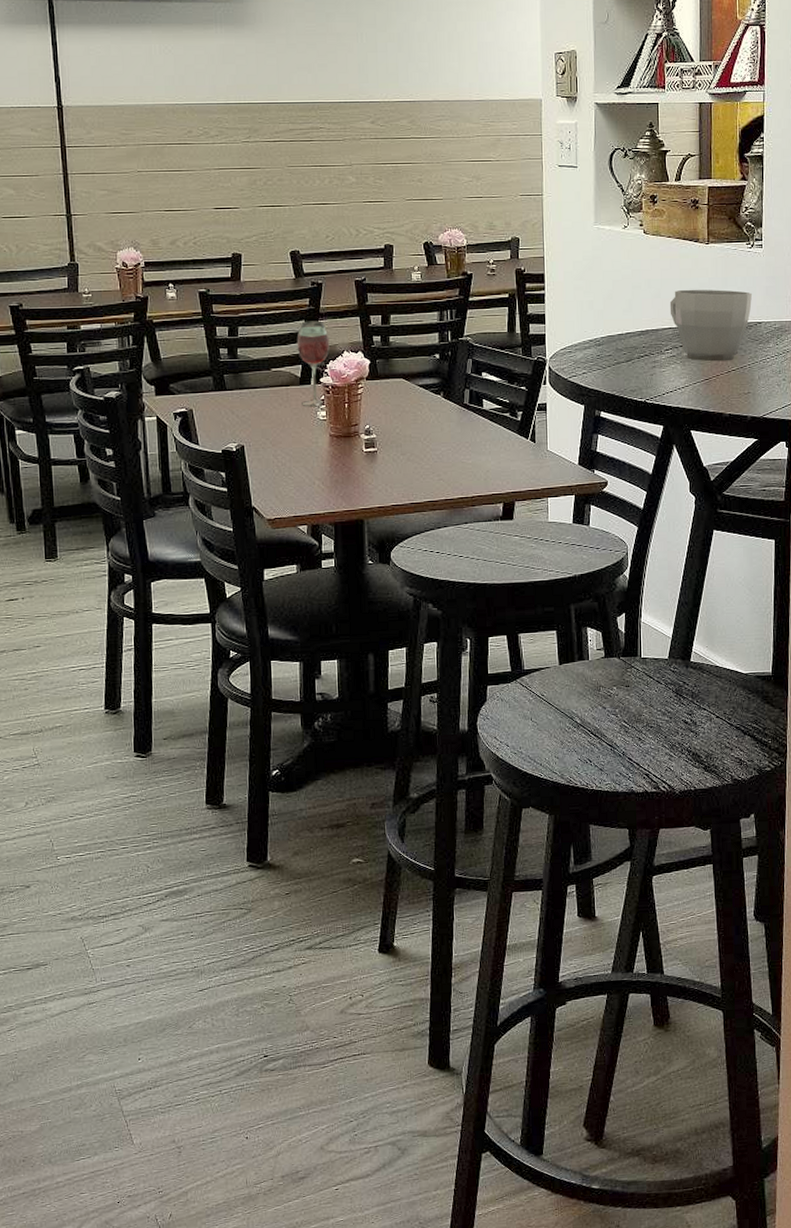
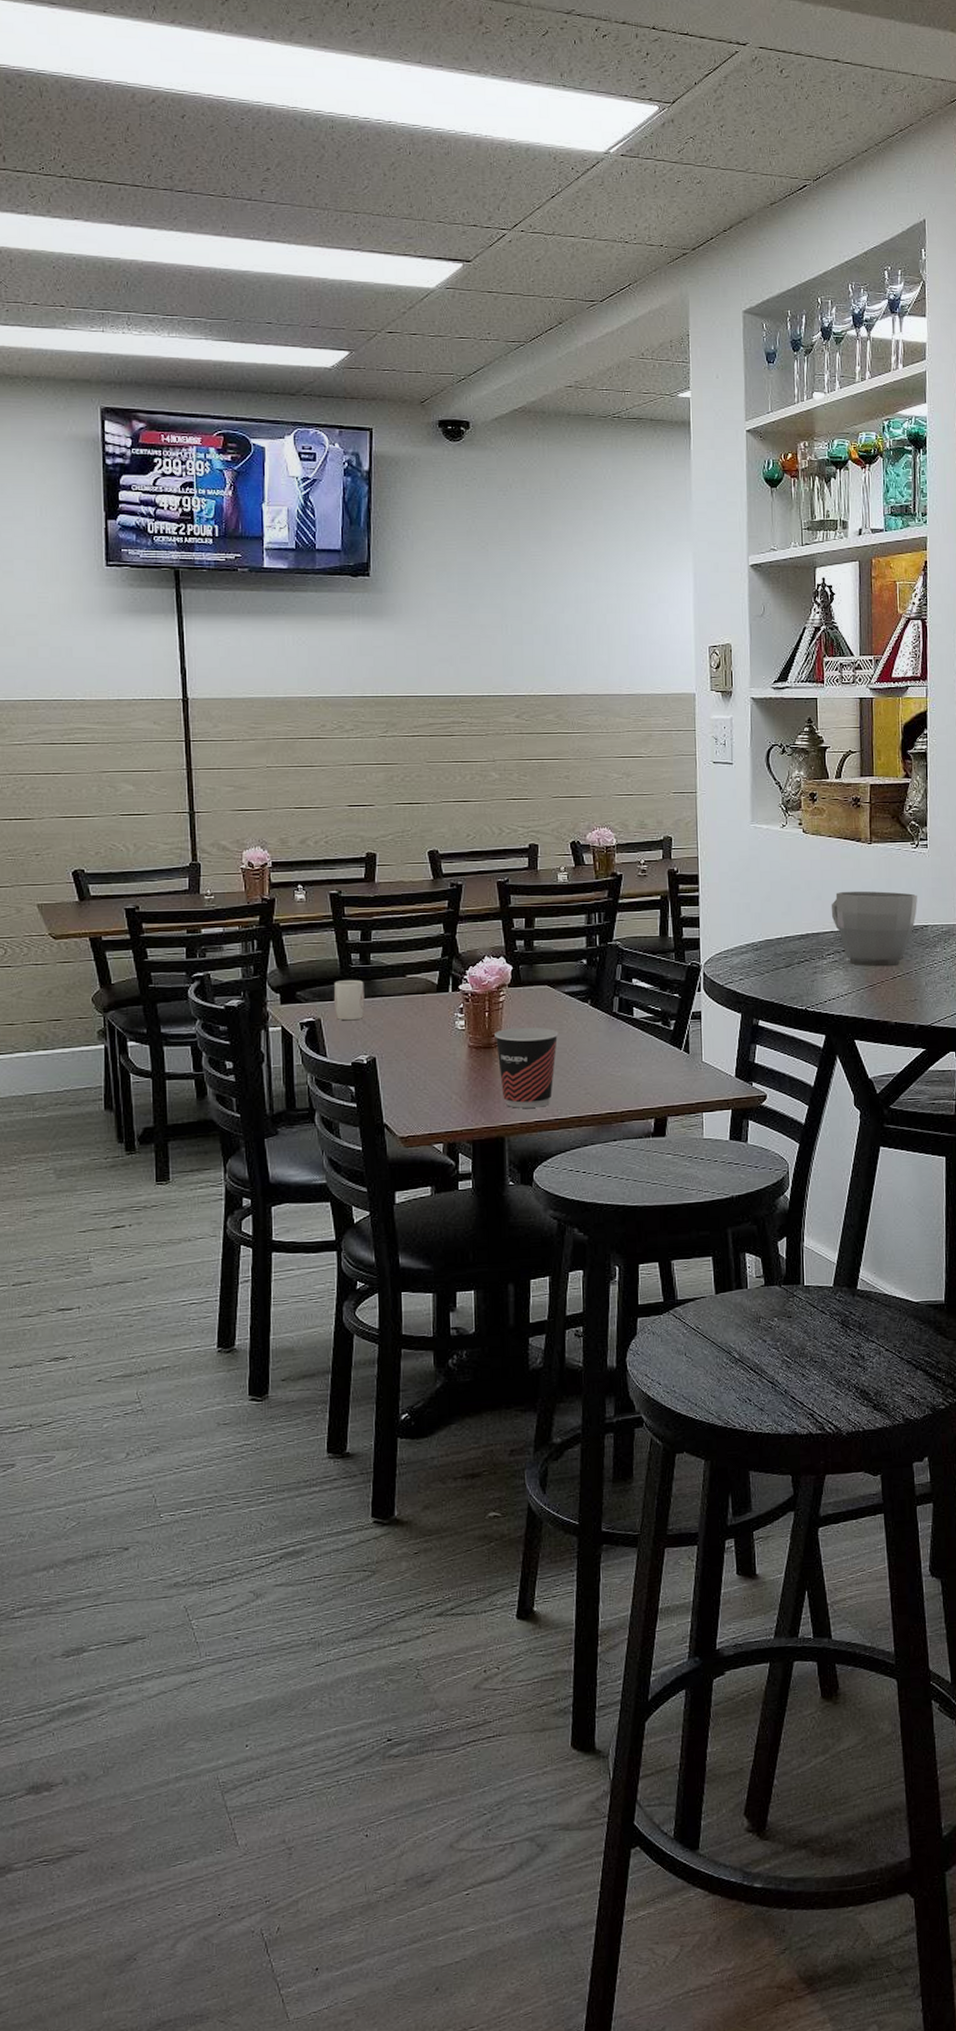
mug: none [204,373,233,411] -> present [333,980,365,1021]
wineglass: present [297,321,330,407] -> none [434,924,469,1016]
cup: none [354,417,413,493] -> present [495,1027,559,1108]

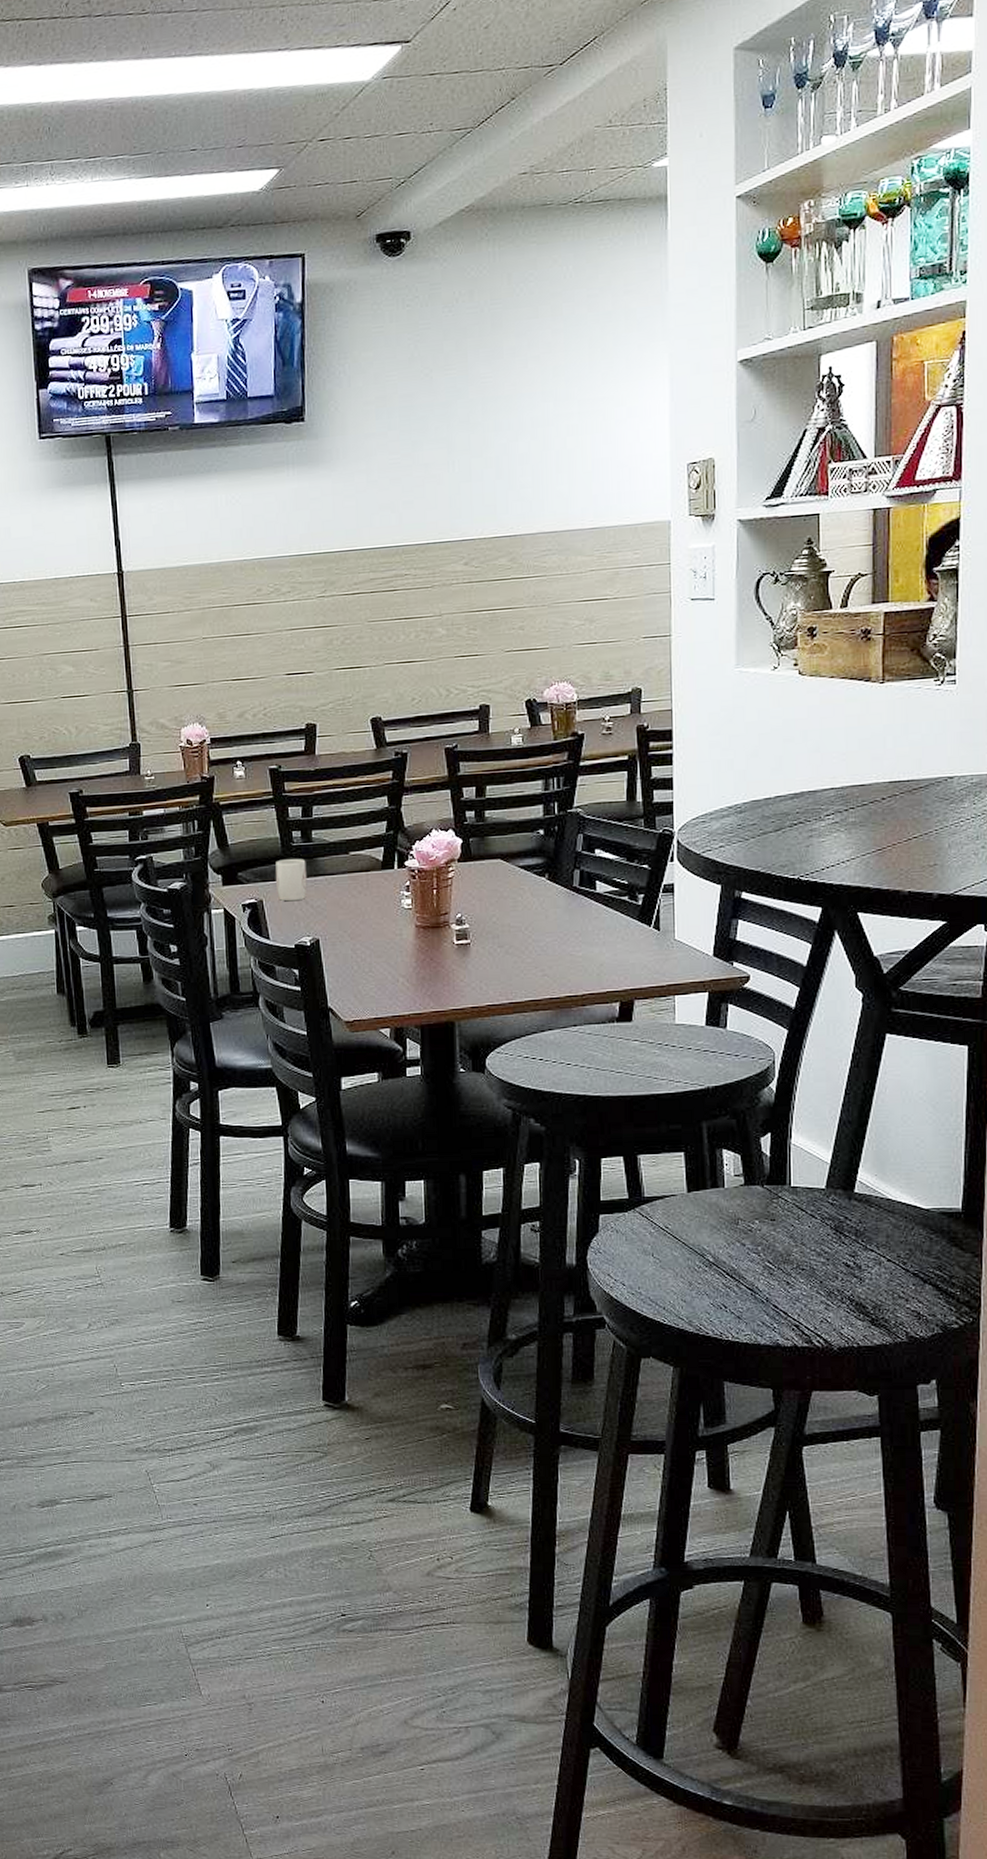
cup: present [495,1027,559,1108] -> none [443,904,513,991]
cup: present [831,891,917,967] -> none [831,738,941,828]

